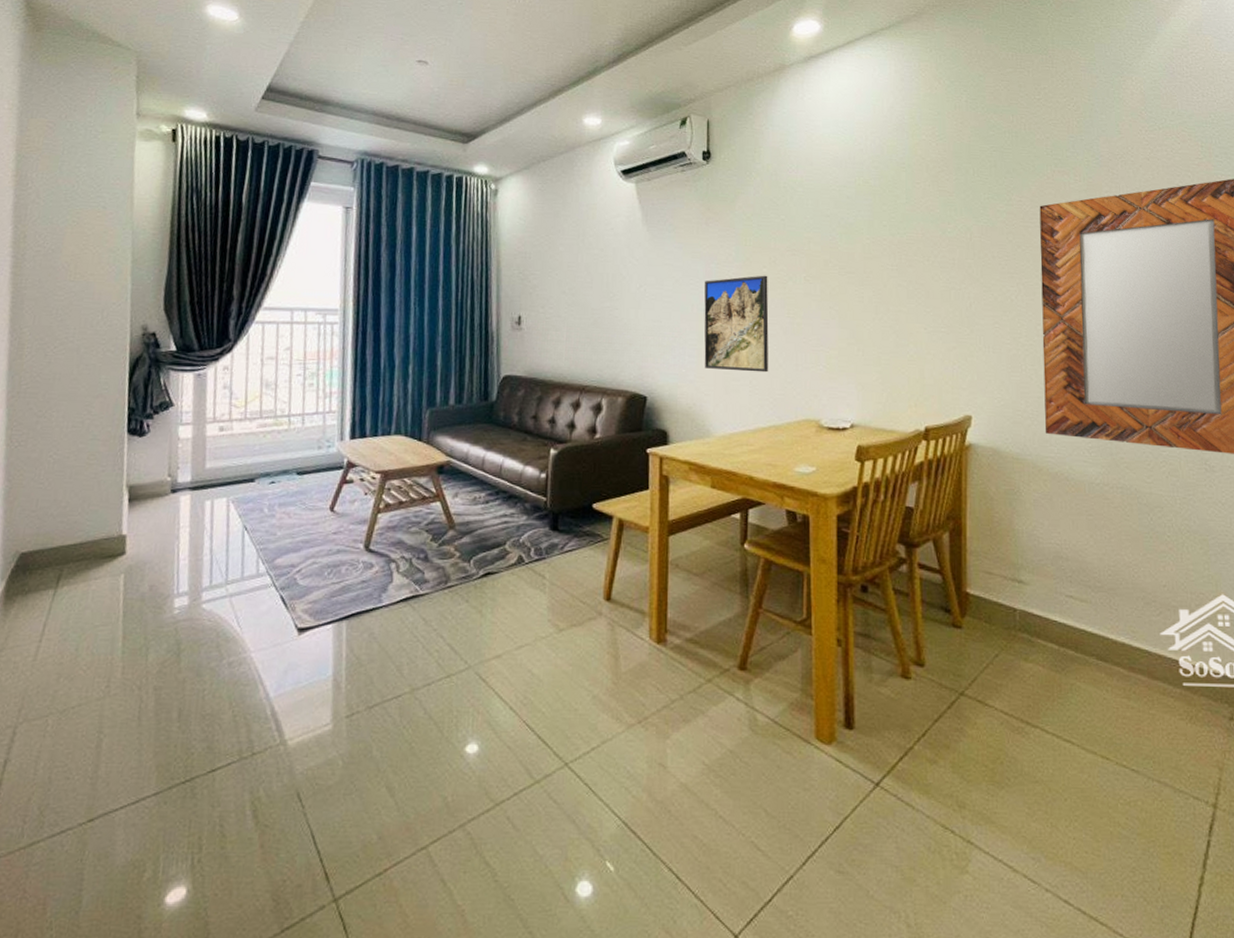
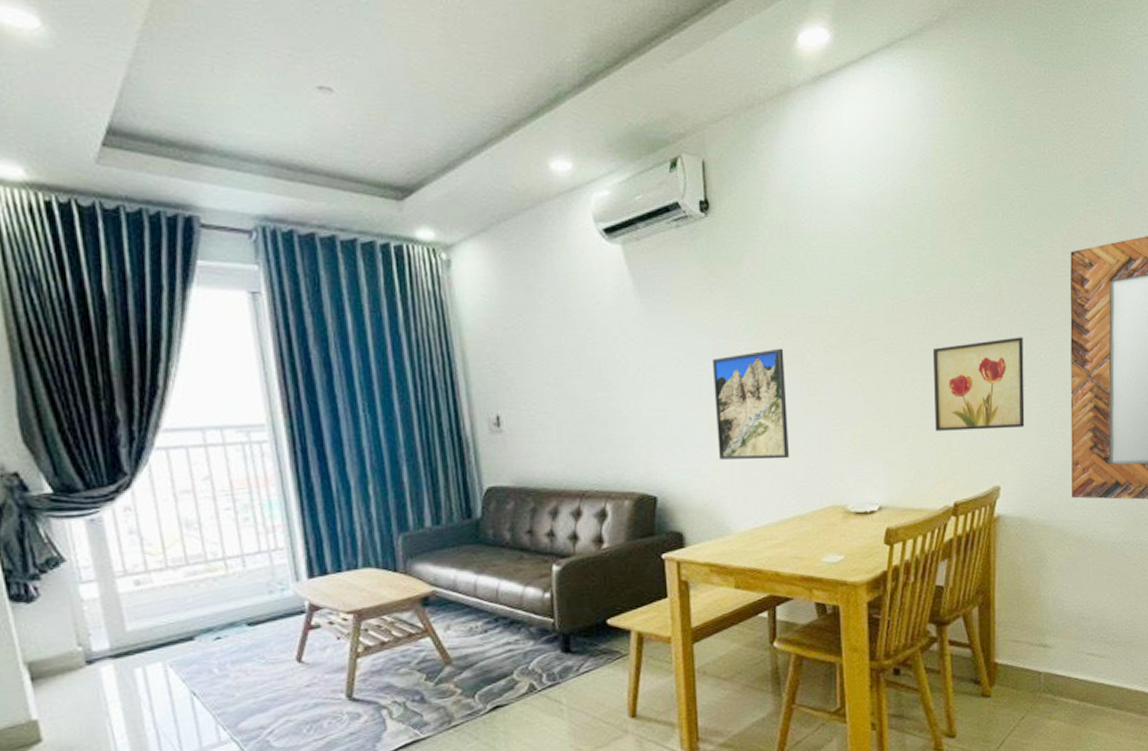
wall art: none [905,278,996,362] -> present [932,337,1025,431]

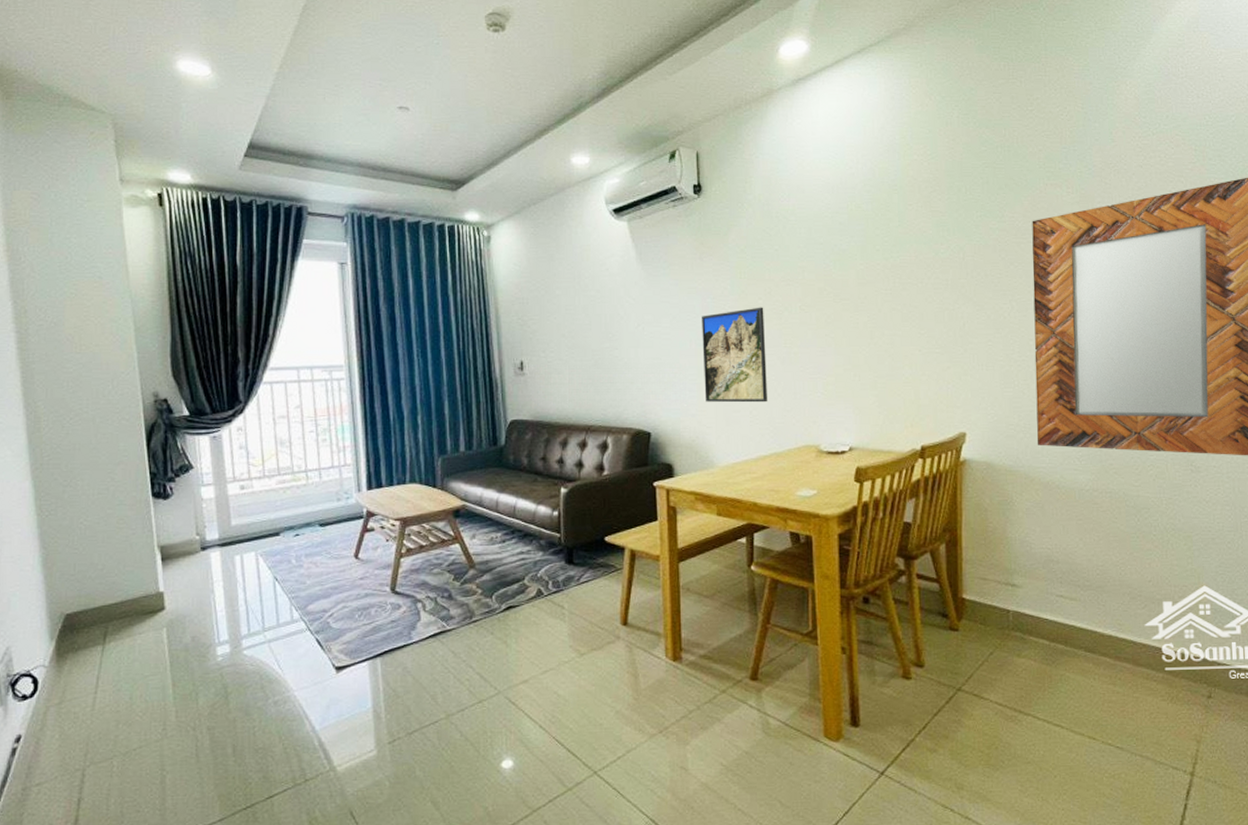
wall art: present [932,337,1025,431] -> none [900,297,990,381]

